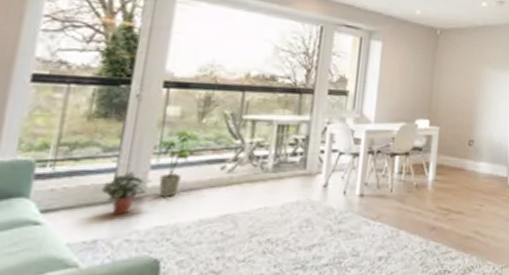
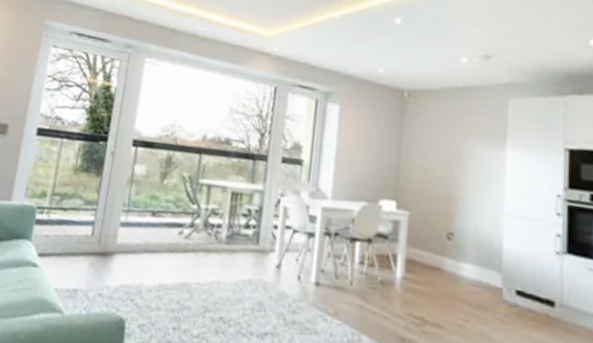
potted plant: present [100,171,152,215] -> none [81,226,121,268]
house plant: present [157,129,198,197] -> none [126,189,160,257]

